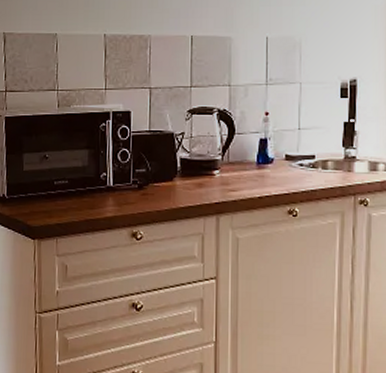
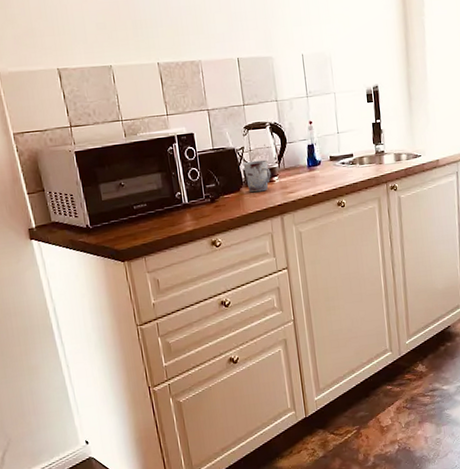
cup: none [180,149,212,185] -> present [243,159,271,193]

